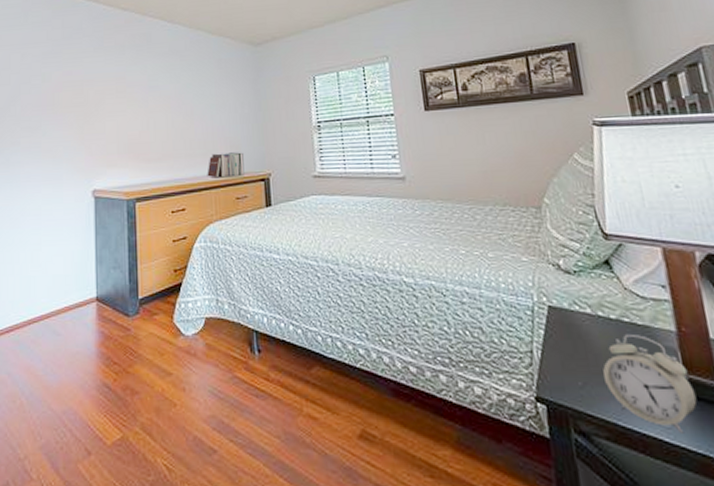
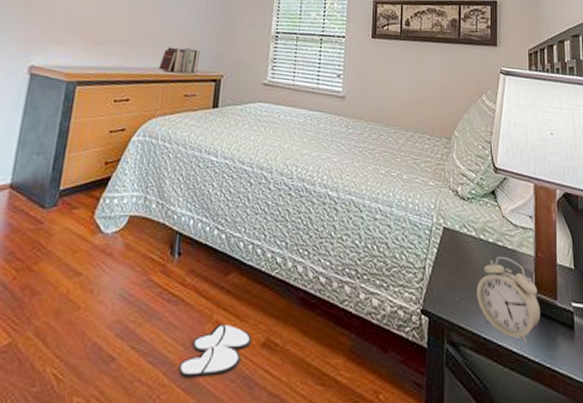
slippers: none [278,418,347,469] -> present [178,325,251,378]

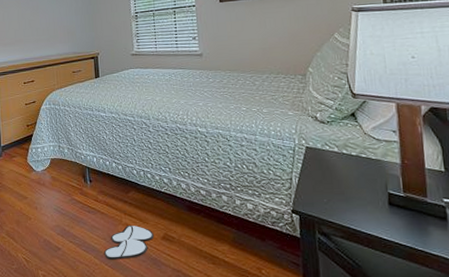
books: present [158,47,200,74] -> none [50,37,79,57]
alarm clock: present [477,256,541,345] -> none [343,165,411,233]

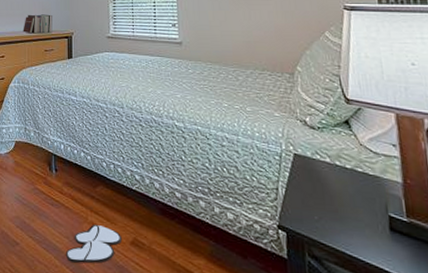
books: none [50,37,79,57] -> present [23,14,52,34]

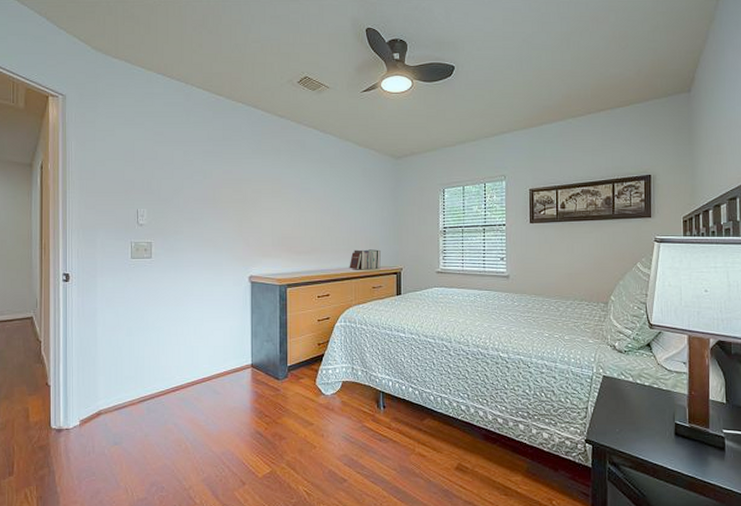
slippers: present [66,225,121,264] -> none [394,455,447,492]

